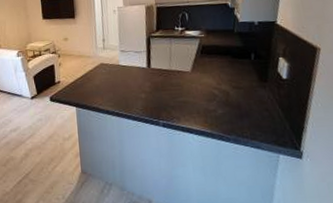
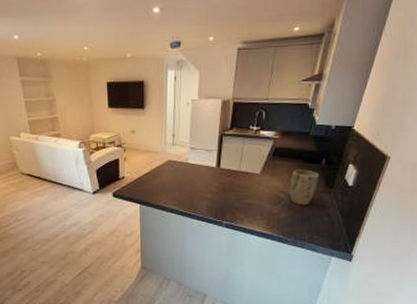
plant pot: none [222,65,251,101] -> present [290,169,319,206]

